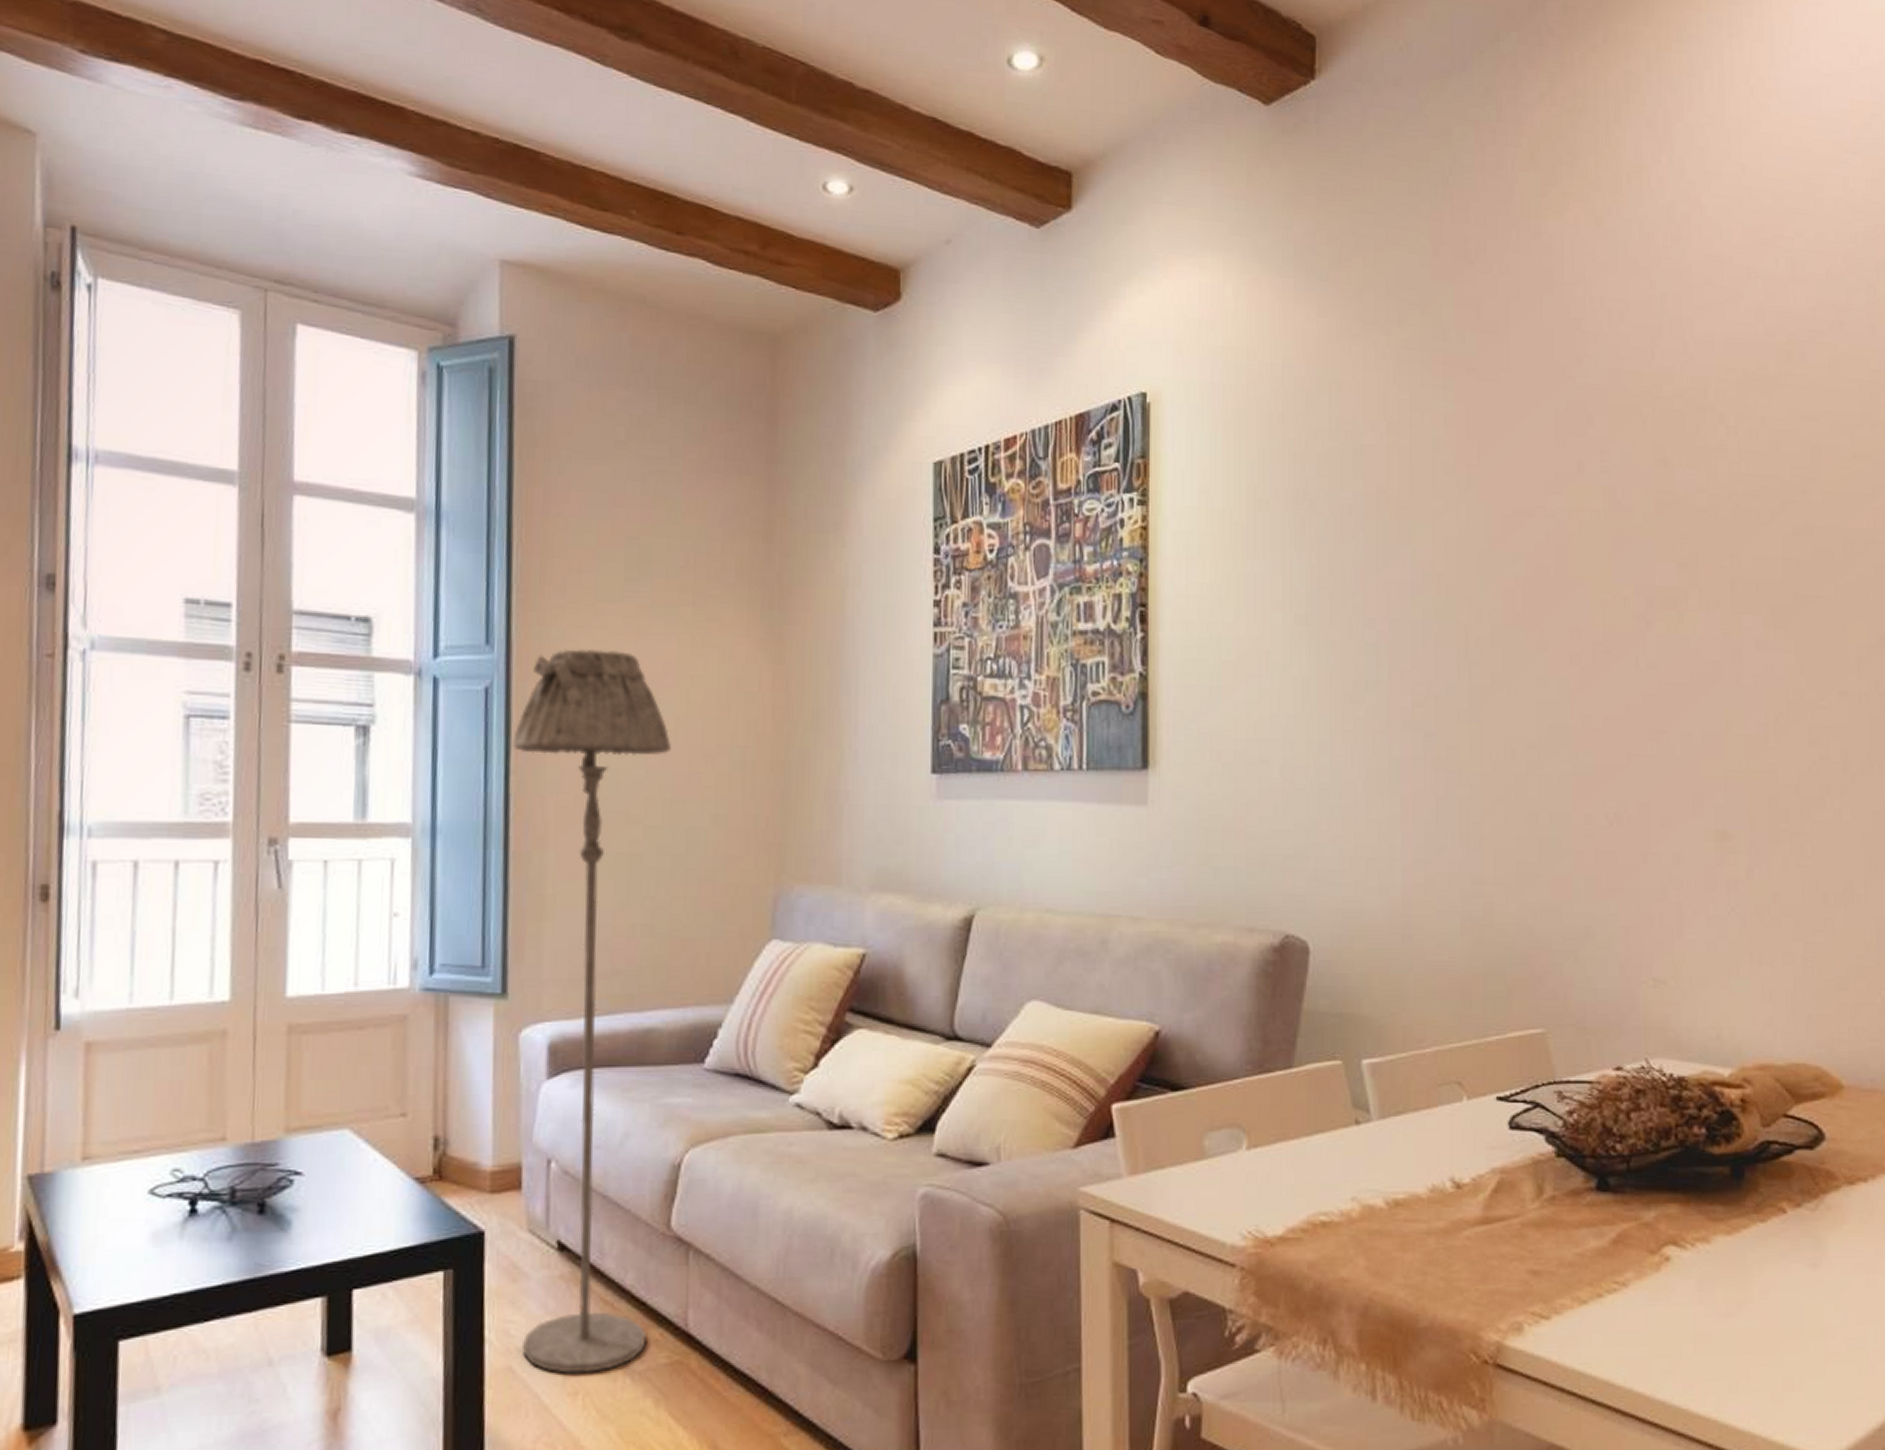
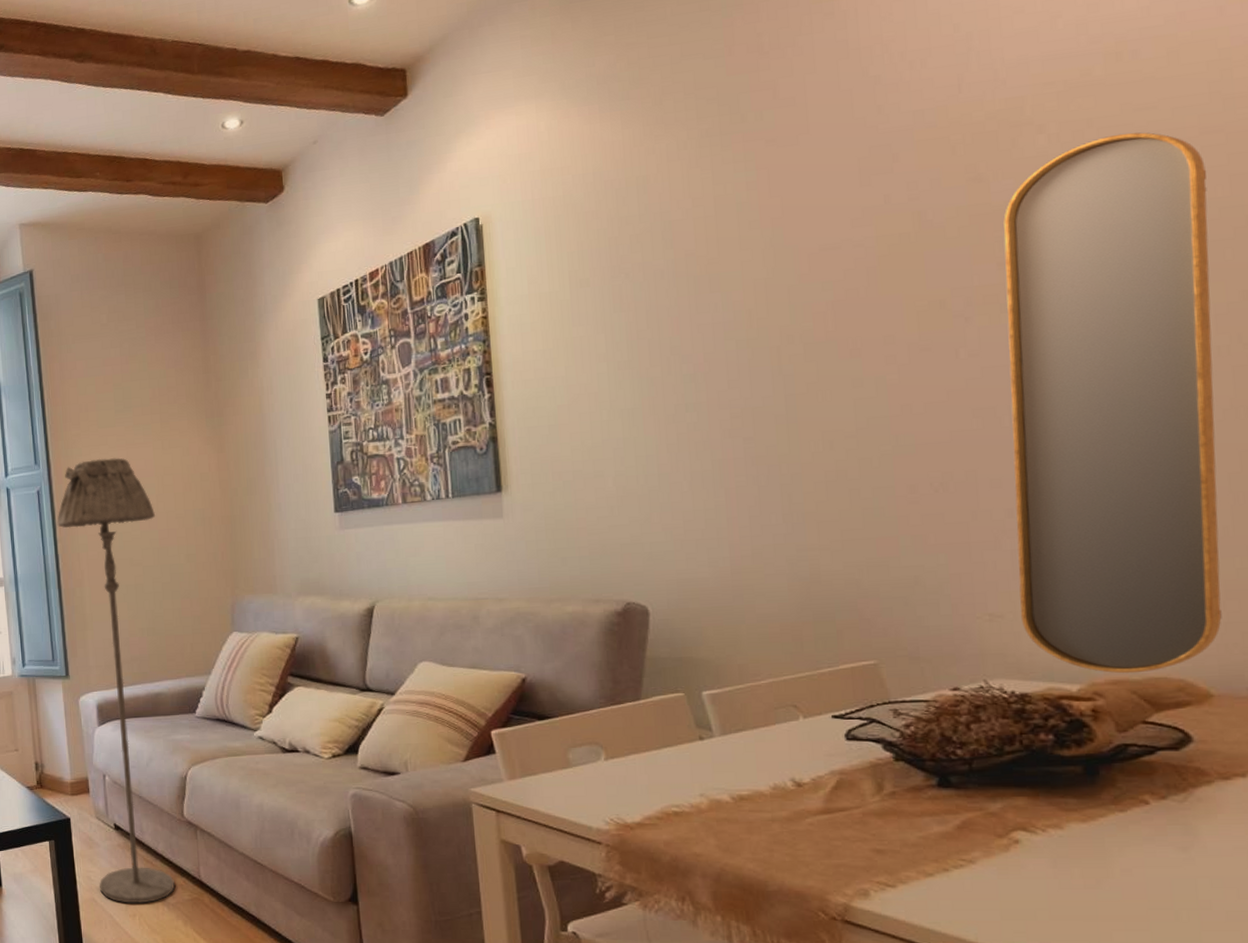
home mirror: none [1681,440,1856,1058] -> present [1003,132,1222,674]

